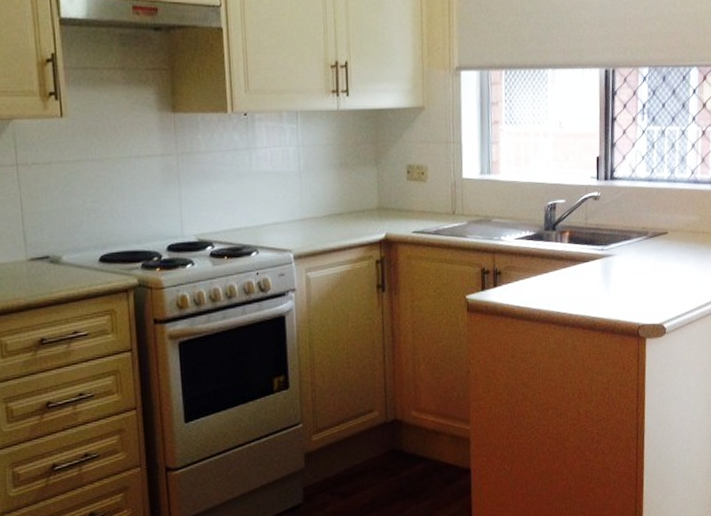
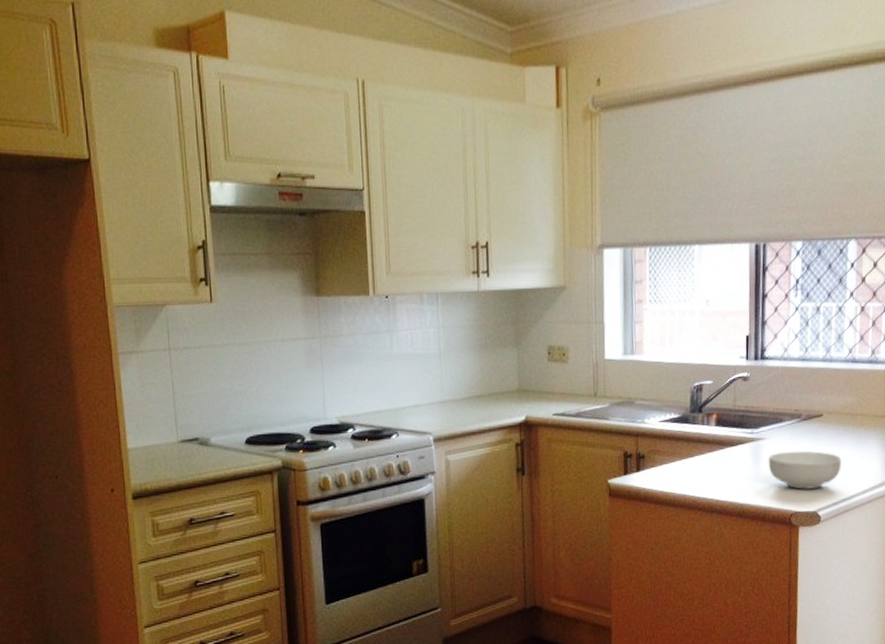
cereal bowl: none [617,266,685,303] -> present [768,450,842,489]

